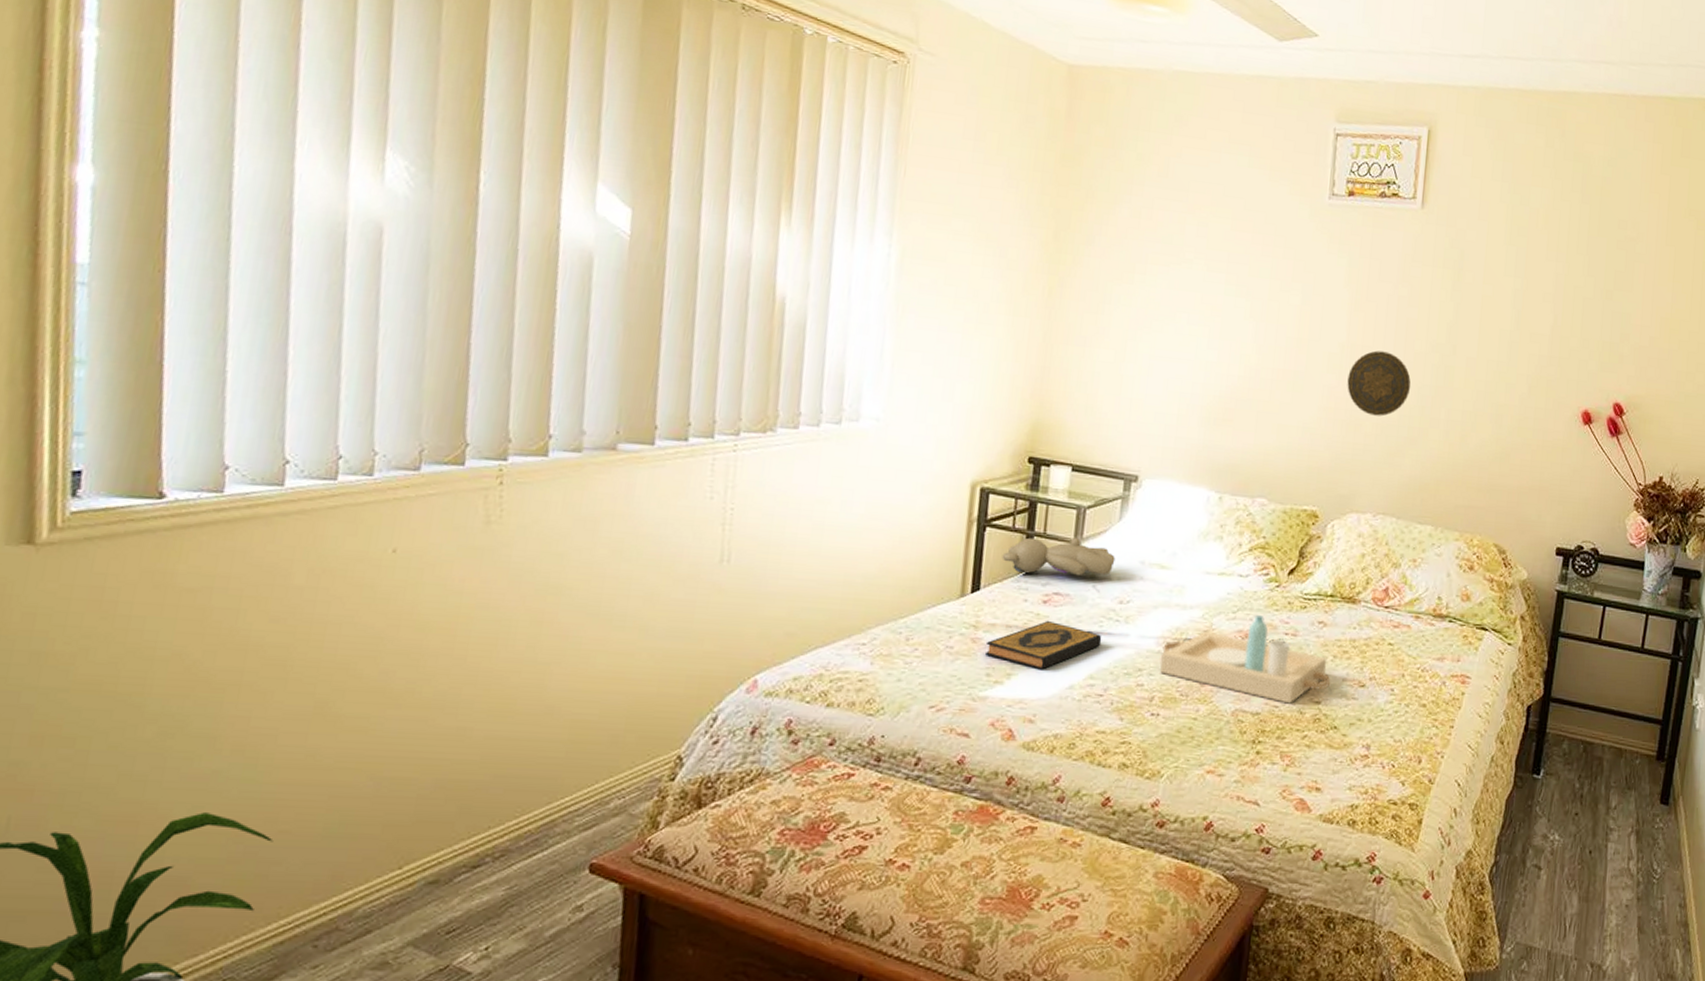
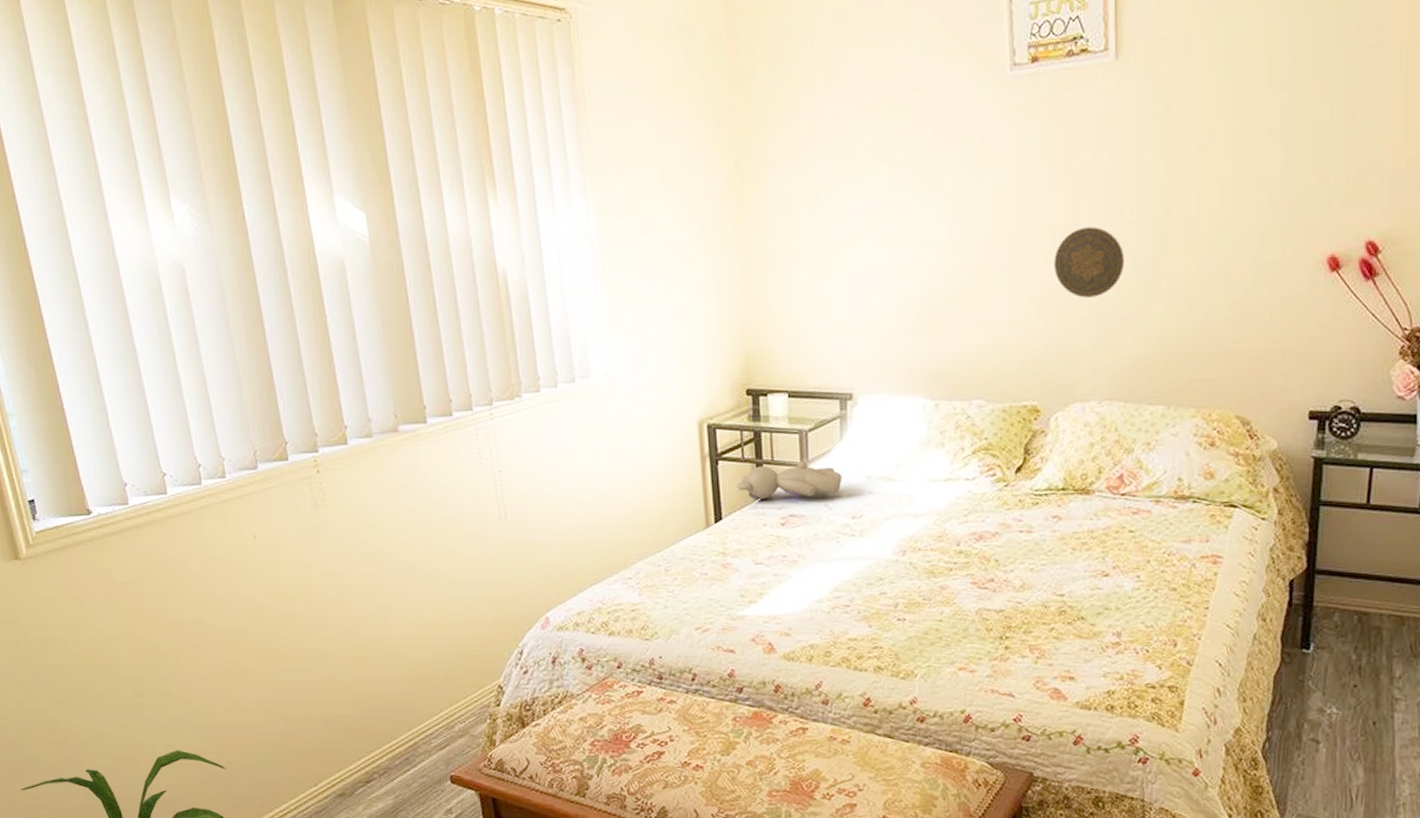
hardback book: present [985,620,1102,670] -> none [735,541,841,587]
serving tray: present [1160,615,1331,704] -> none [900,516,1073,599]

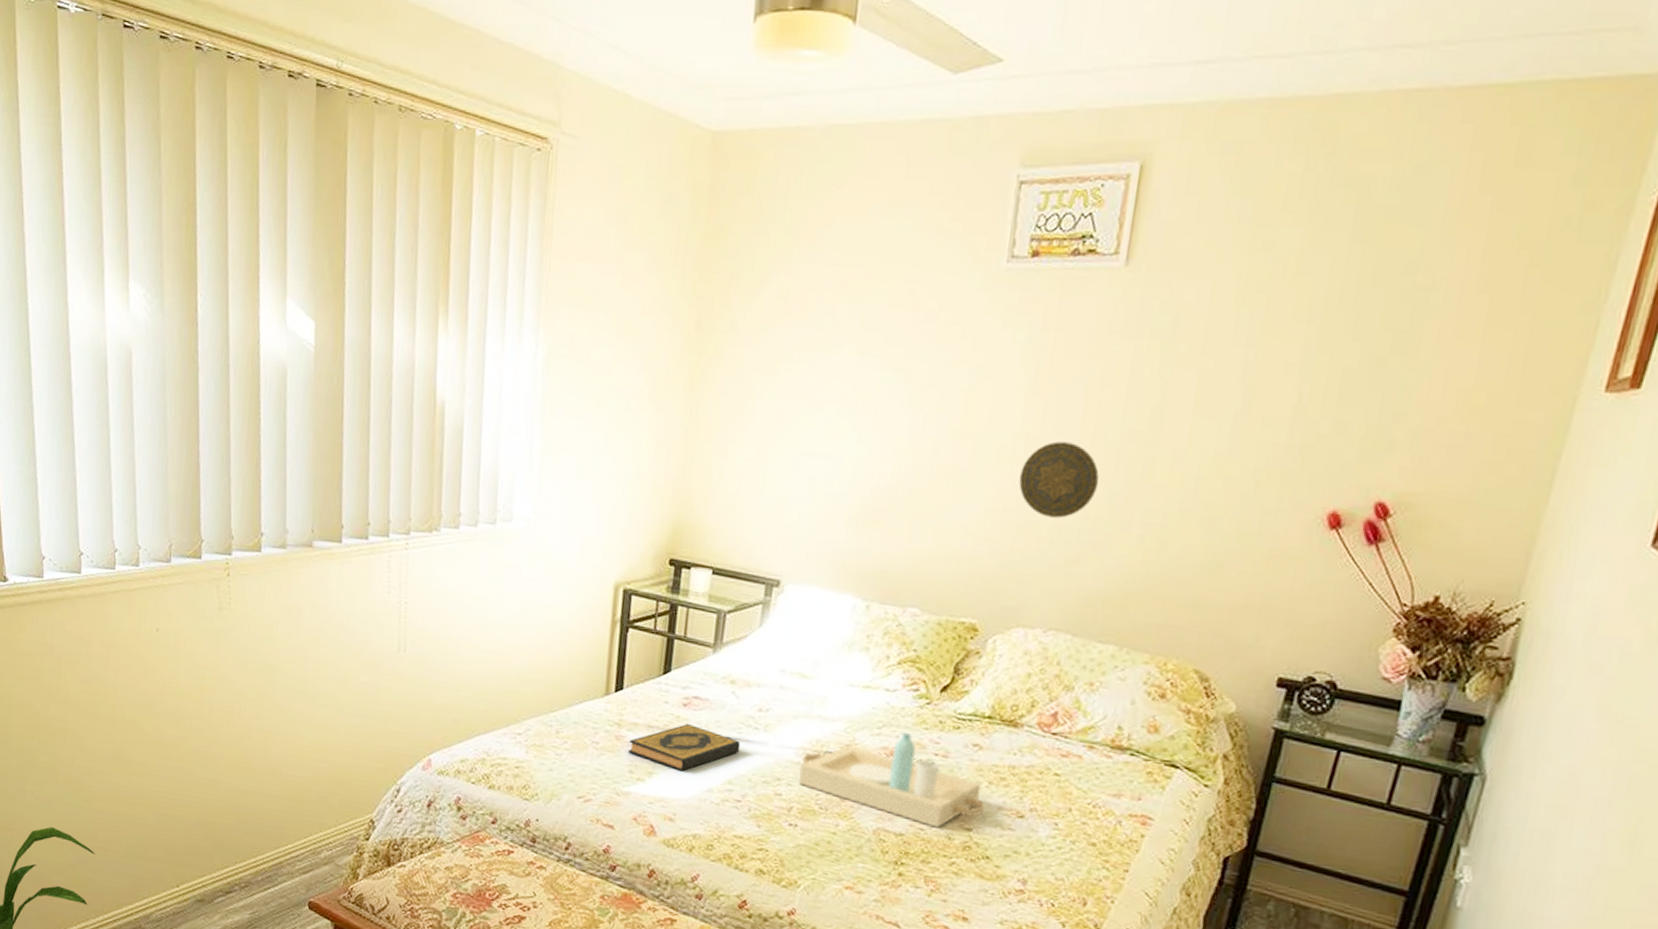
hardback book: none [735,541,841,587] -> present [628,723,741,771]
teddy bear: present [737,461,842,500] -> none [643,640,755,682]
serving tray: none [900,516,1073,599] -> present [799,733,985,828]

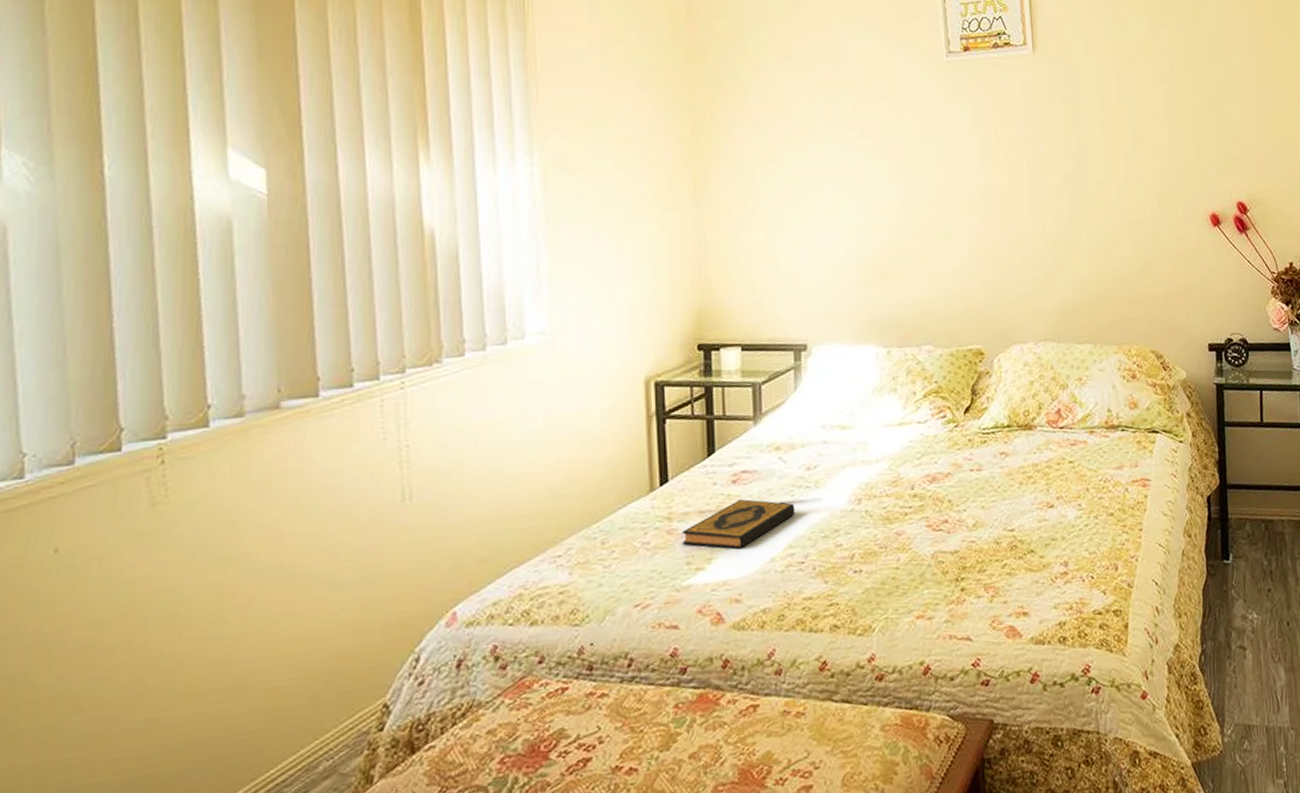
serving tray: present [799,733,985,828] -> none [855,457,1021,537]
decorative plate: present [1019,441,1099,519] -> none [990,189,1051,250]

